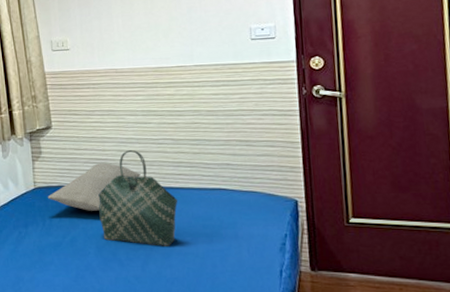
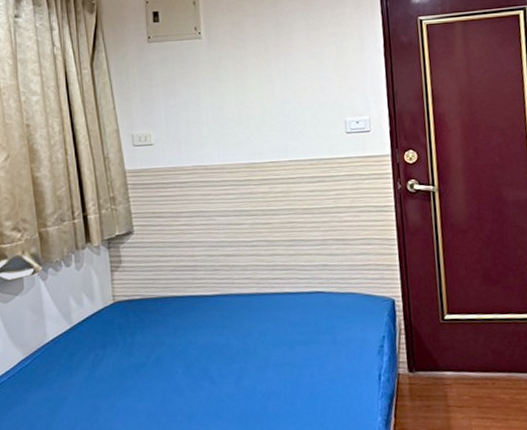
pillow: present [47,163,141,211] -> none [128,270,233,325]
tote bag: present [98,150,178,246] -> none [187,254,274,359]

